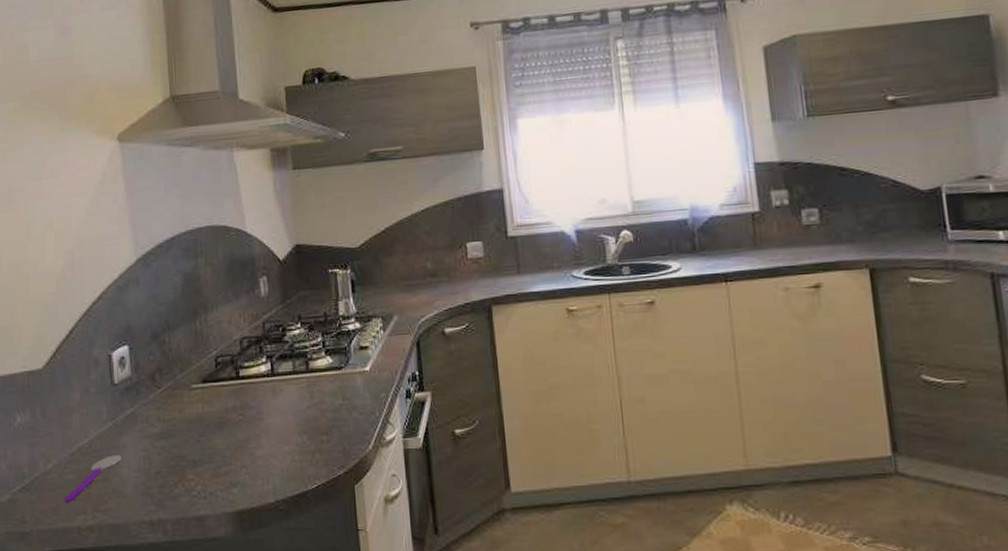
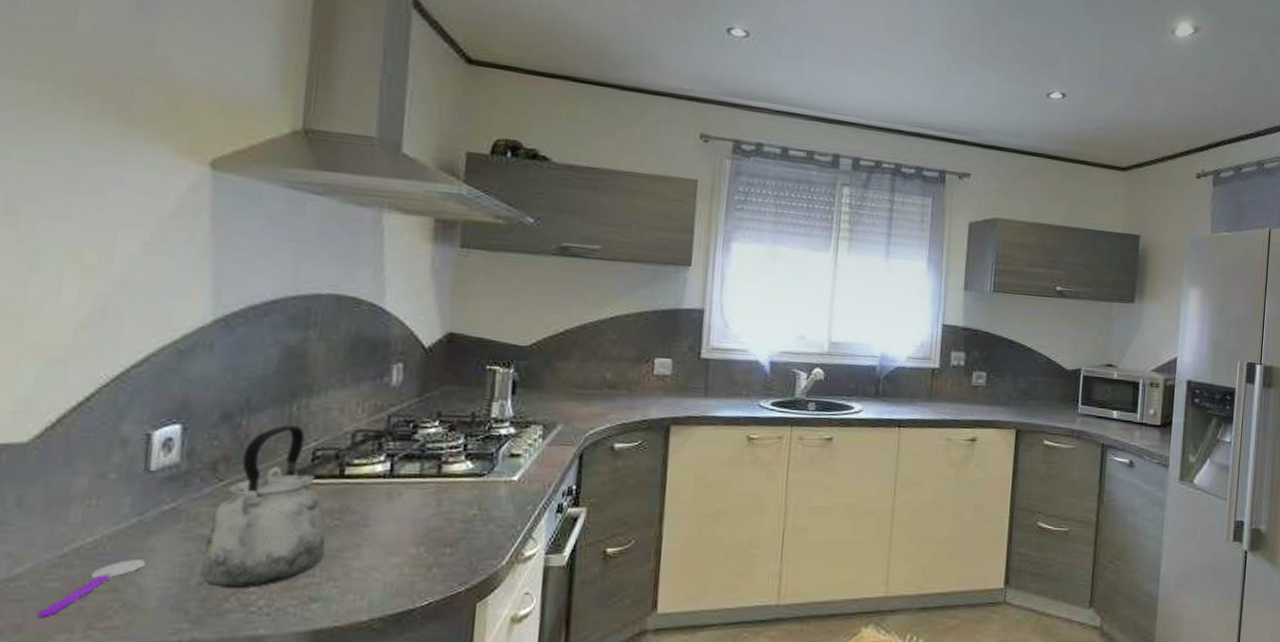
kettle: none [156,338,236,477] -> present [200,425,326,589]

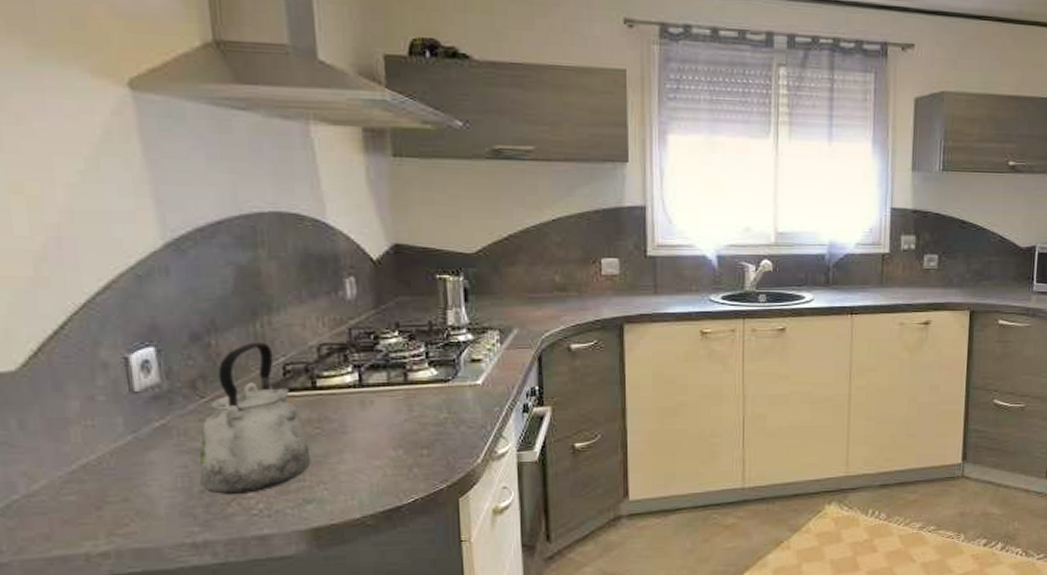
spoon: present [37,559,145,617] -> none [61,473,148,527]

